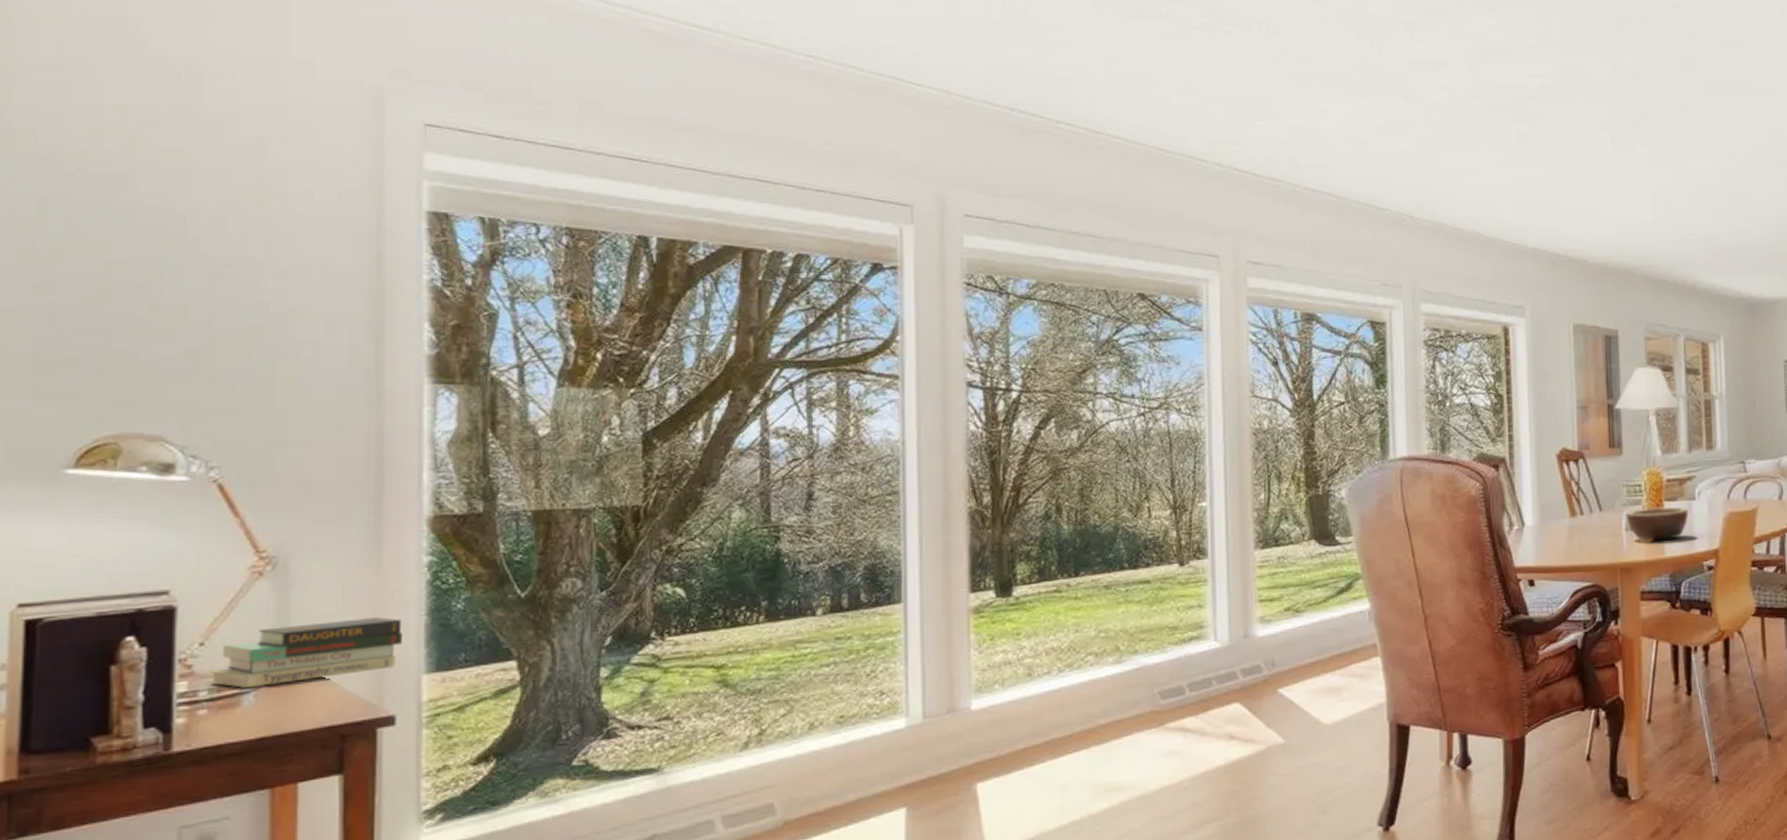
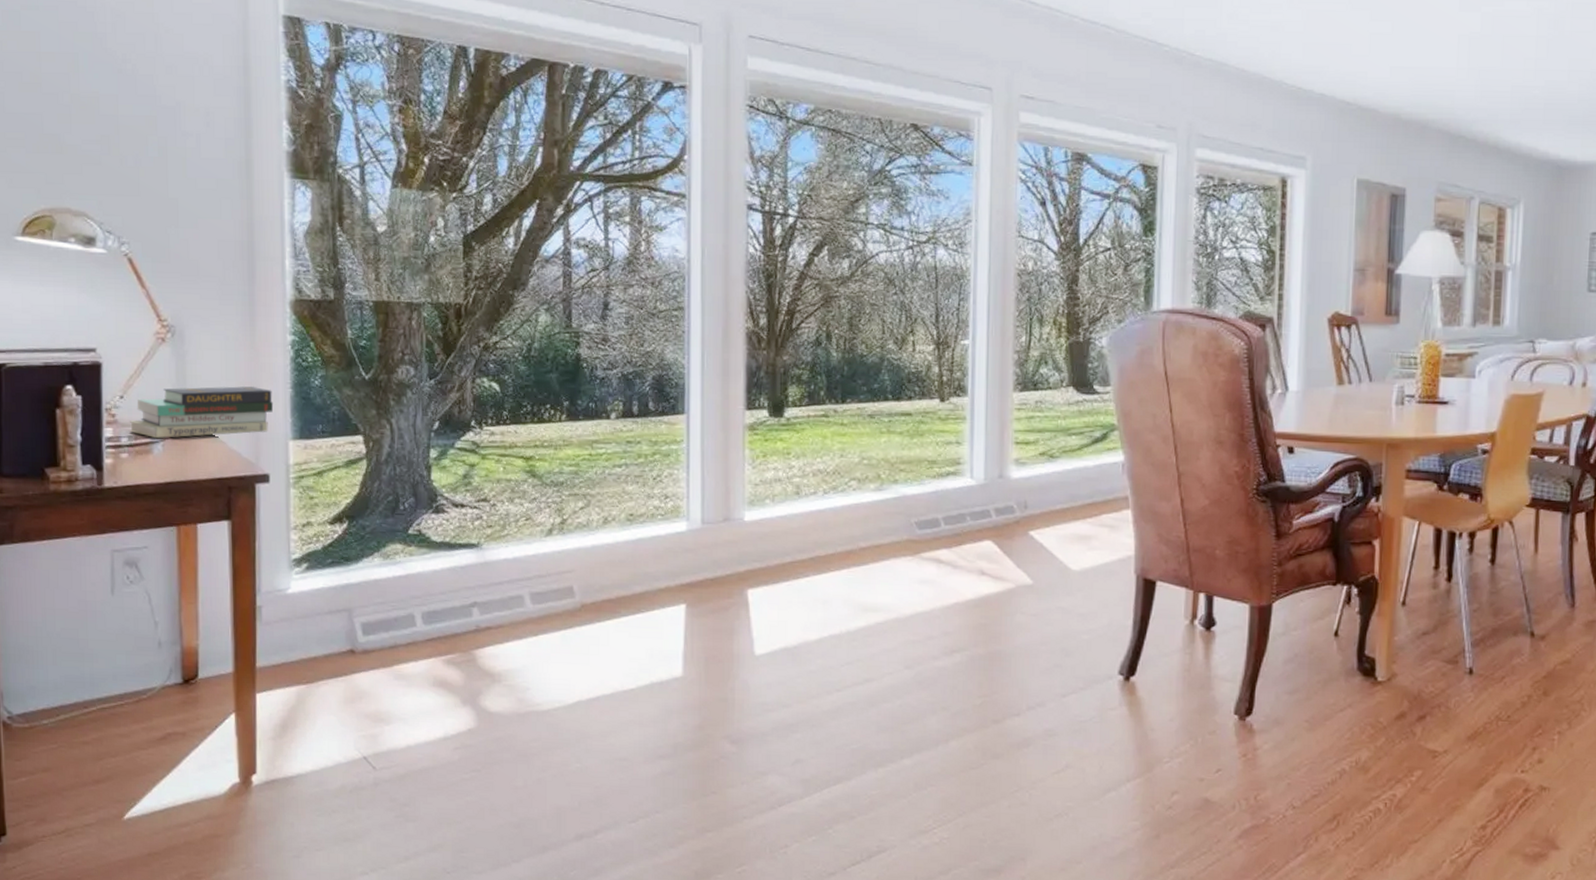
bowl: present [1626,506,1688,542] -> none [1397,382,1466,418]

